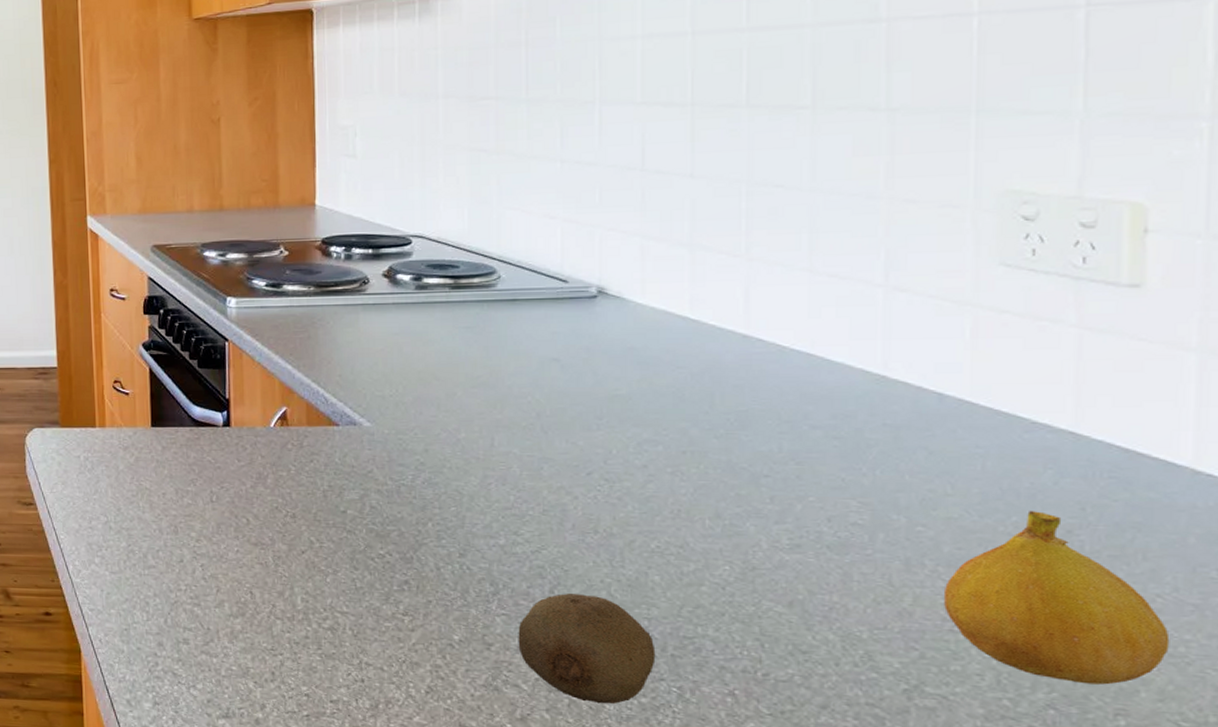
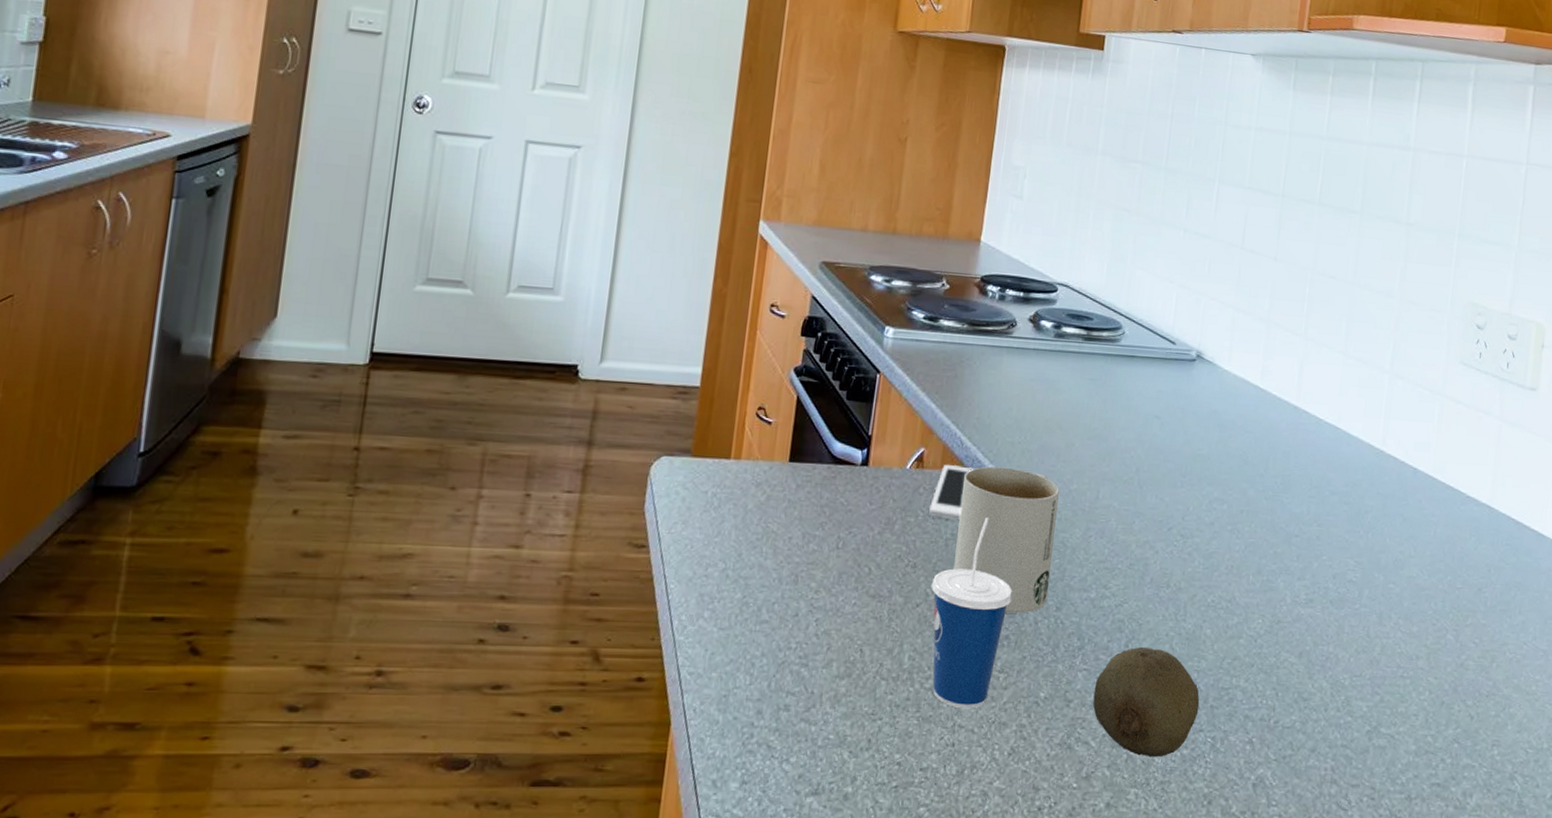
cell phone: none [301,421,343,473] -> present [929,465,973,521]
cup: none [314,469,407,649] -> present [931,518,1013,709]
mug: none [333,420,448,560] -> present [953,466,1060,614]
fruit: present [944,511,1170,685] -> none [1400,572,1528,720]

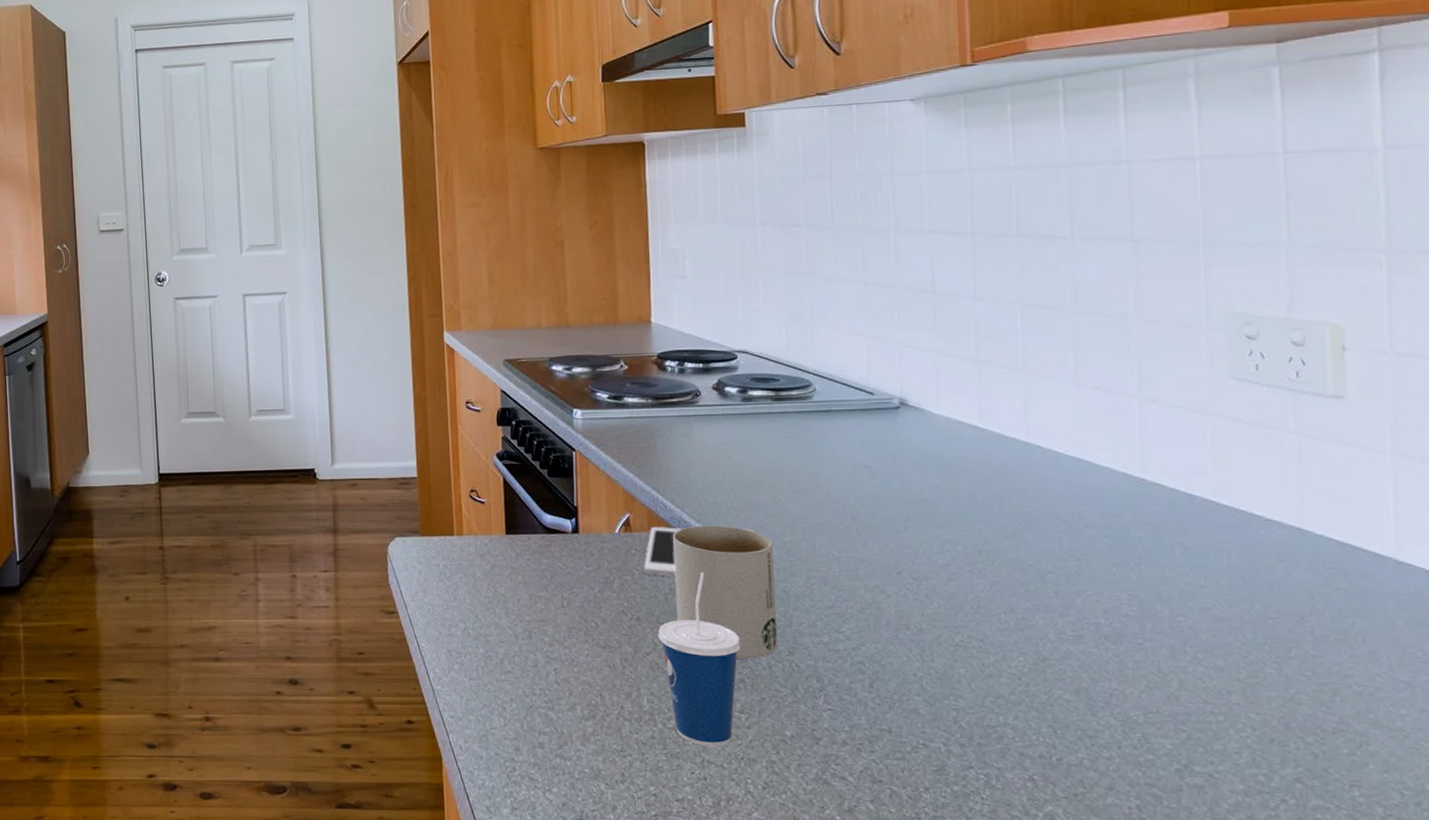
fruit: present [1092,647,1200,758] -> none [843,688,965,793]

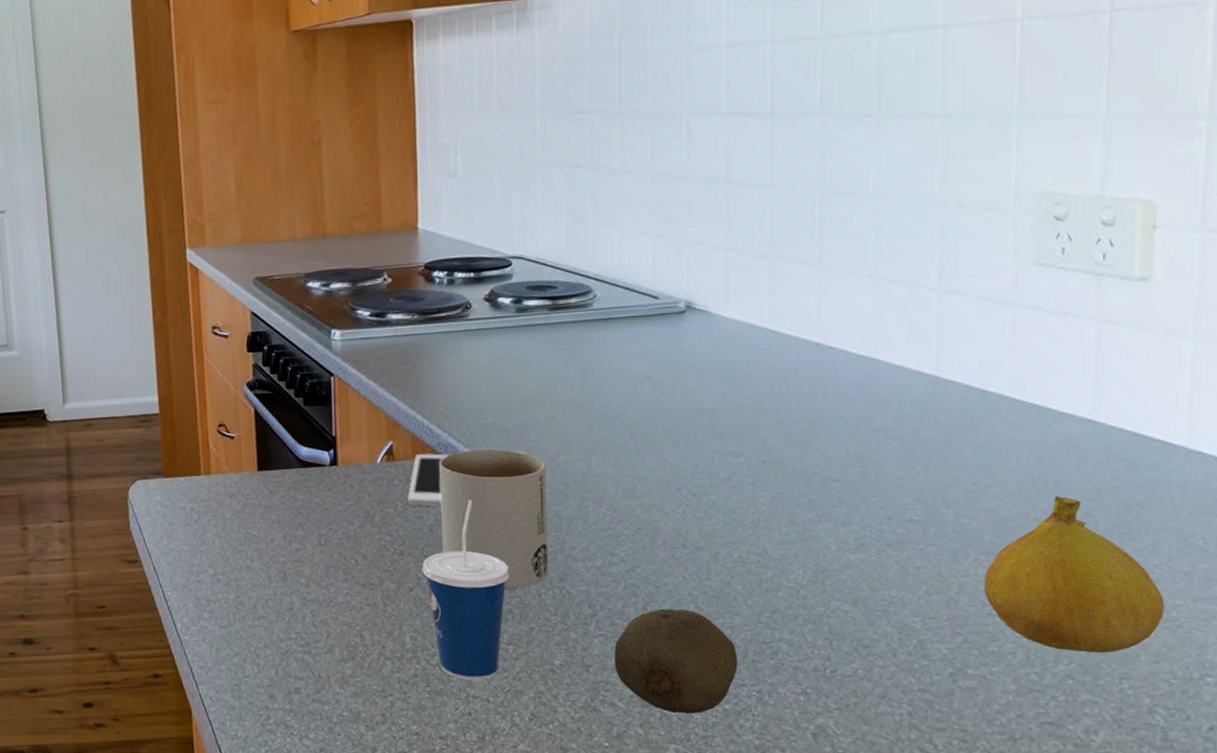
fruit: none [843,688,965,793] -> present [614,609,738,714]
fruit: none [1204,600,1389,758] -> present [984,496,1165,653]

